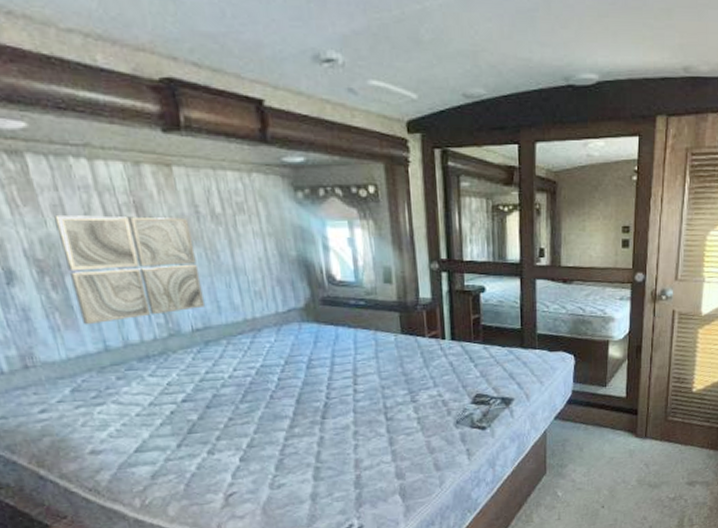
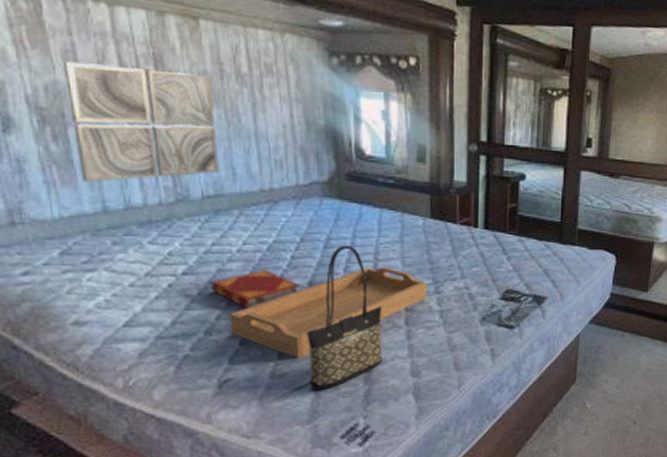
hardback book: none [208,392,290,429] -> present [211,270,301,309]
serving tray: none [228,382,404,470] -> present [229,267,427,358]
tote bag: none [299,365,370,497] -> present [307,245,383,390]

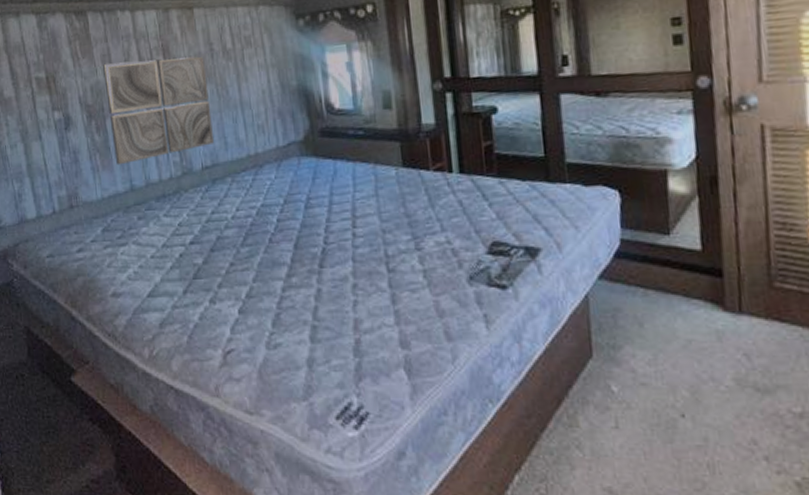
hardback book: present [211,270,301,309] -> none [212,235,288,276]
serving tray: present [229,267,427,358] -> none [229,224,408,327]
tote bag: present [307,245,383,390] -> none [296,204,370,362]

